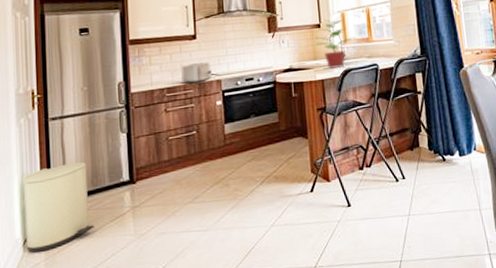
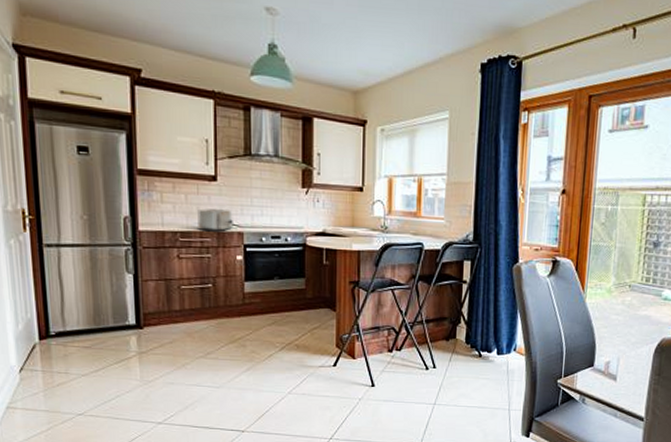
pedal bin: present [21,162,94,253] -> none [14,296,97,382]
potted plant: present [315,16,356,69] -> none [356,181,402,241]

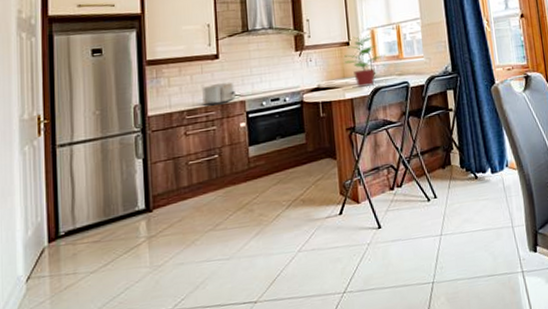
potted plant: none [356,181,402,241] -> present [344,34,386,87]

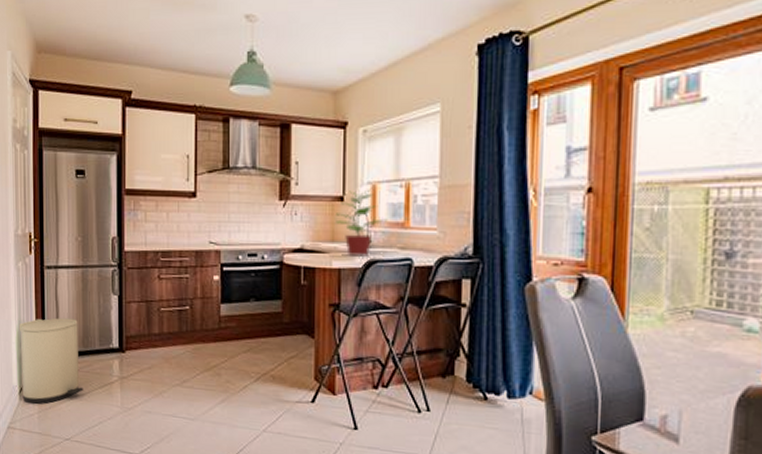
pedal bin: none [25,190,106,291] -> present [19,318,84,404]
toaster: present [202,82,235,107] -> none [178,226,211,251]

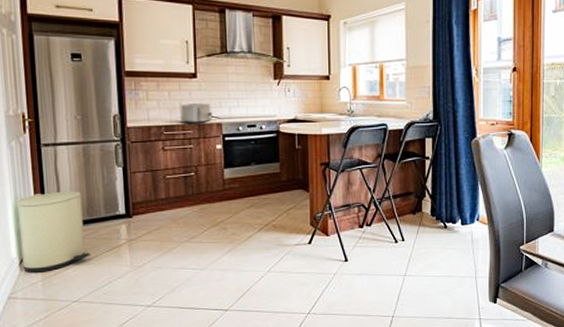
toaster: none [178,226,211,251] -> present [180,103,212,124]
potted plant: present [336,189,388,257] -> none [324,70,366,124]

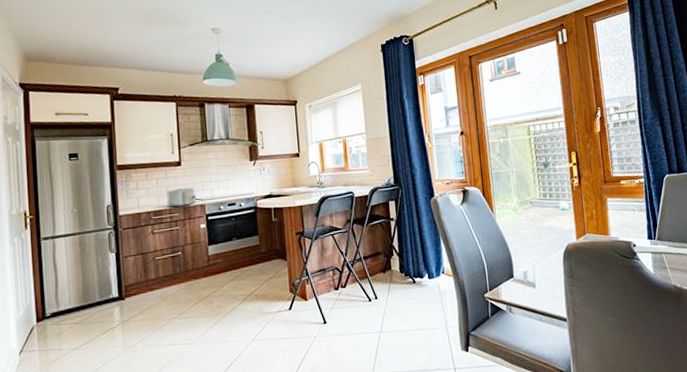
pedal bin: present [15,191,91,273] -> none [16,279,86,362]

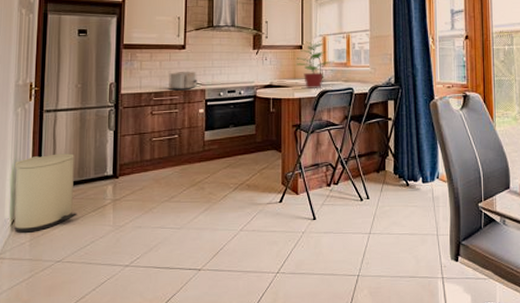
pedal bin: none [16,279,86,362] -> present [14,153,77,233]
potted plant: none [295,146,333,196] -> present [297,40,335,88]

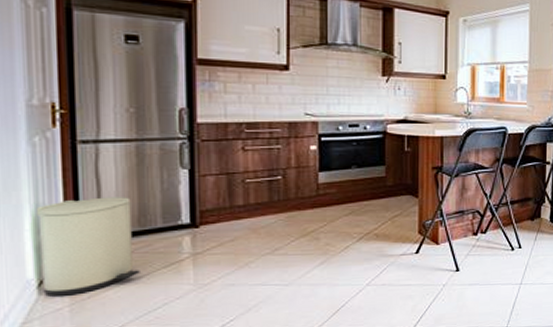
toaster: present [169,72,197,91] -> none [266,98,307,122]
potted plant: present [297,40,335,88] -> none [438,69,486,126]

